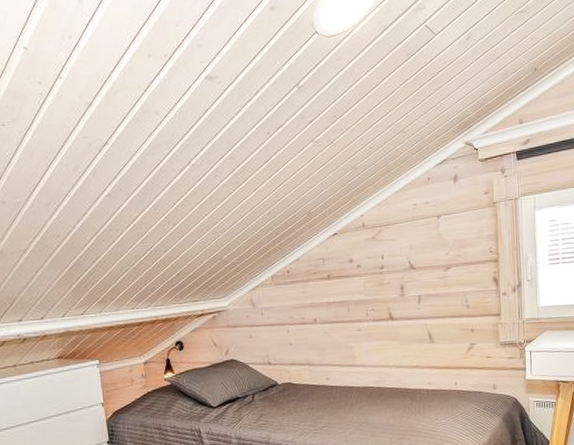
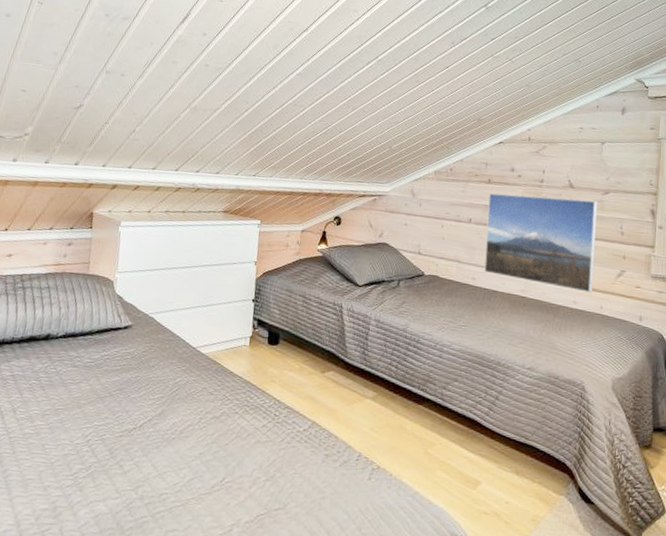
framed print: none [331,278,445,372] -> present [484,193,597,293]

